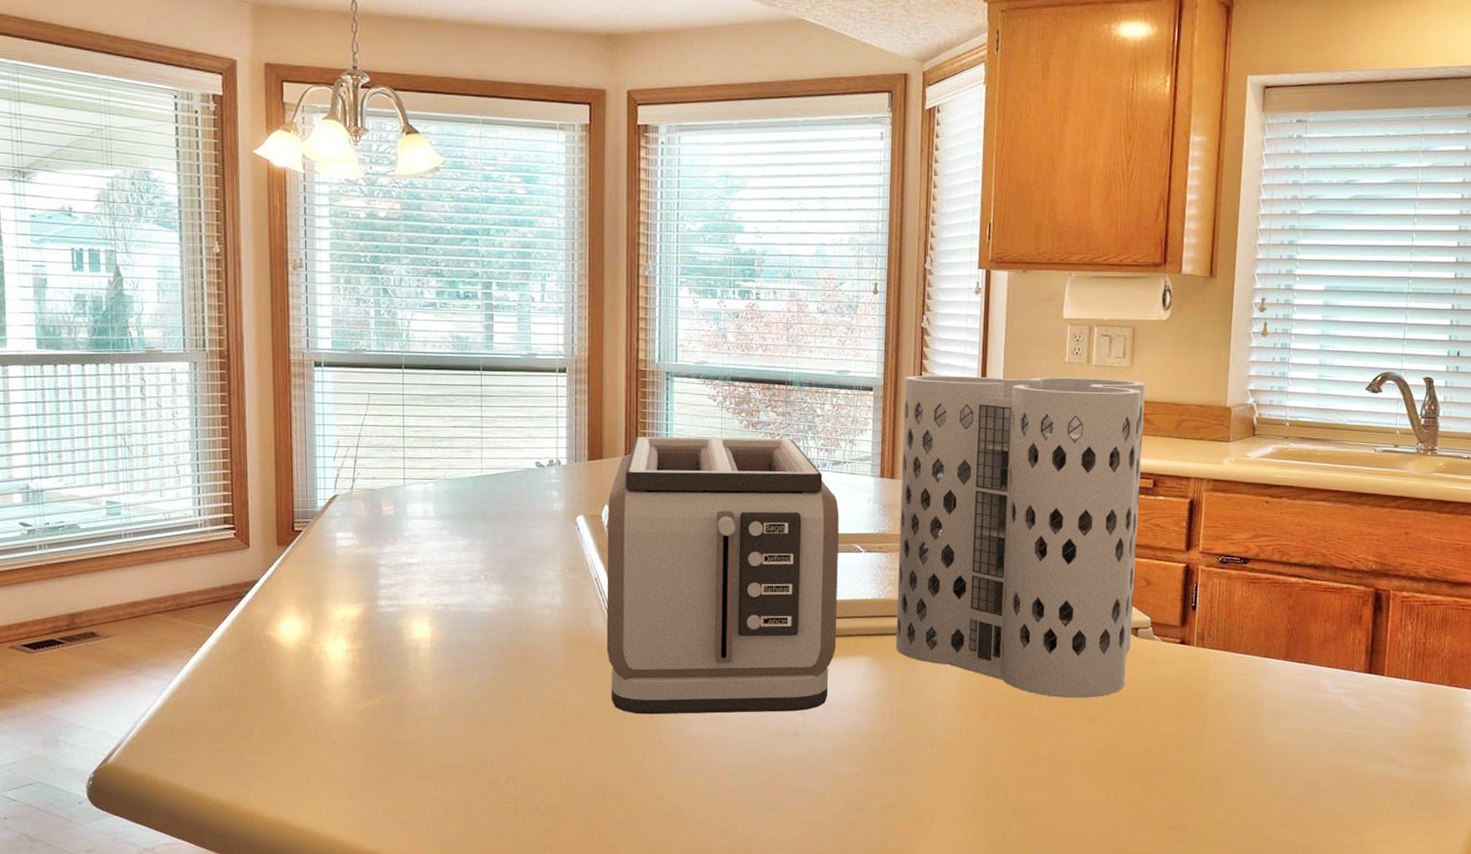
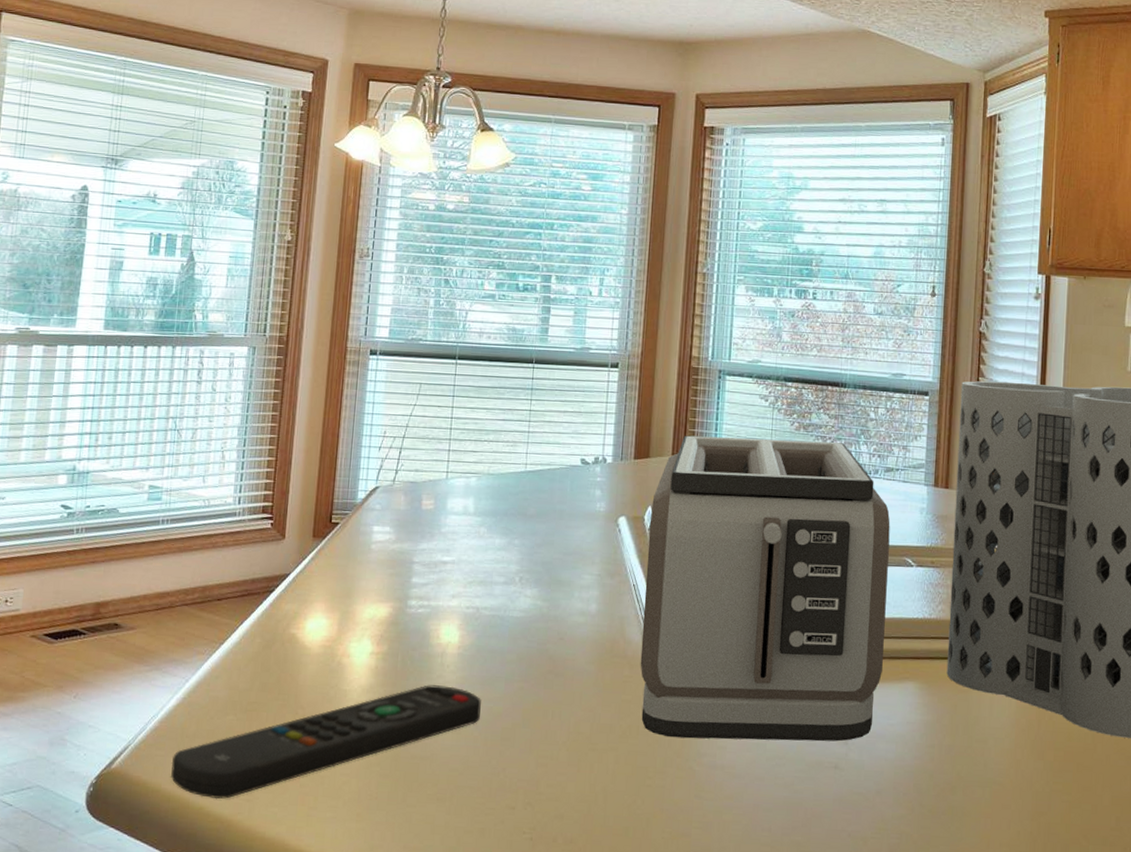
remote control: none [165,677,457,787] -> present [171,685,481,800]

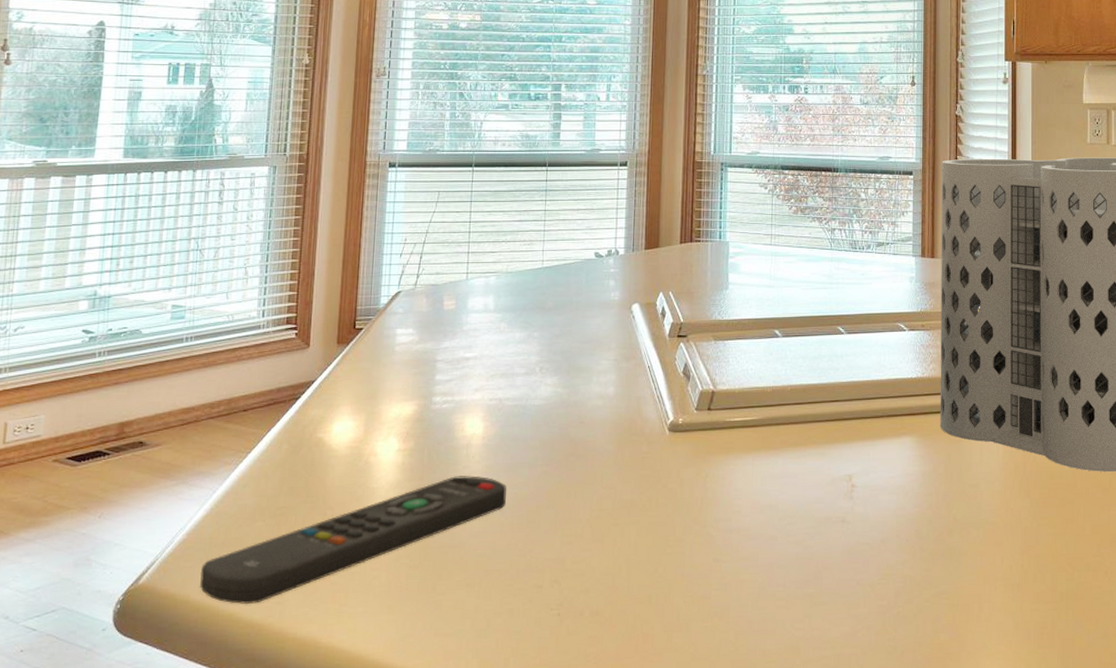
toaster: present [640,435,890,742] -> none [657,223,883,507]

